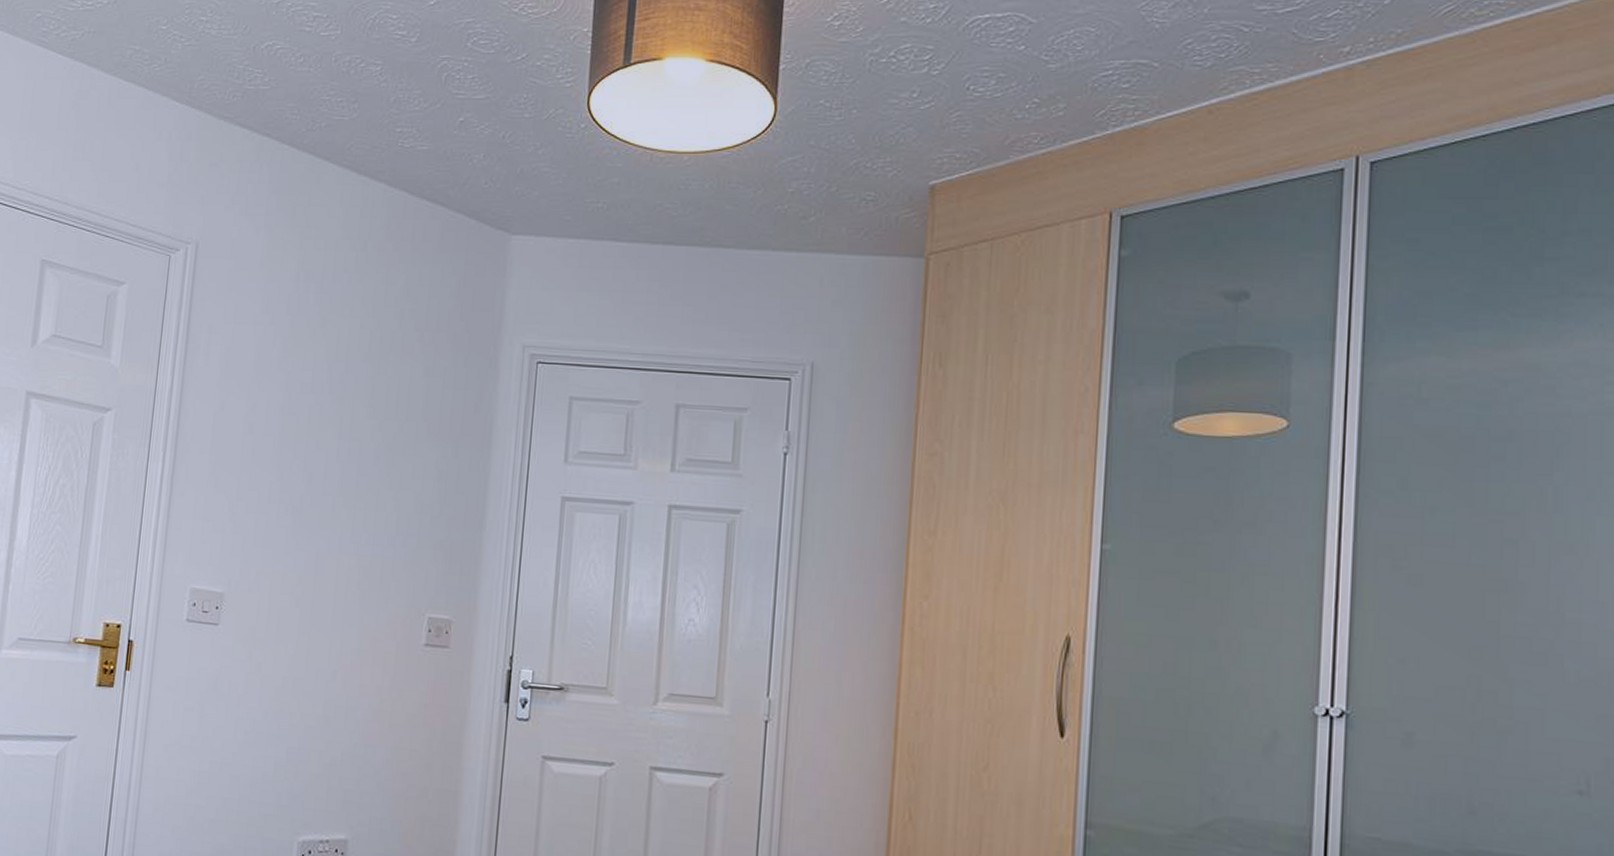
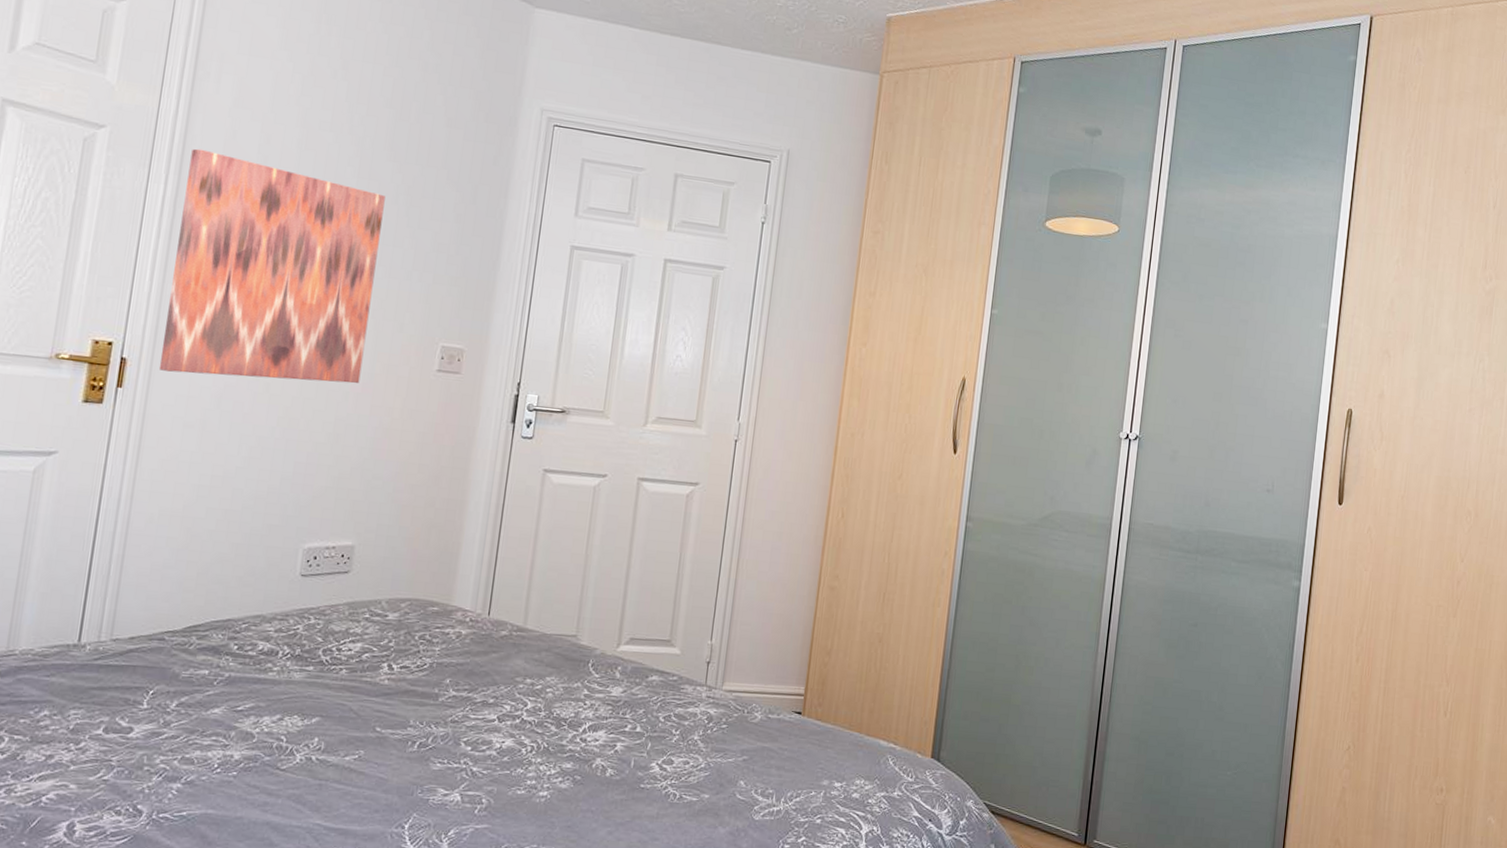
wall art: none [161,423,366,662] -> present [158,148,385,384]

